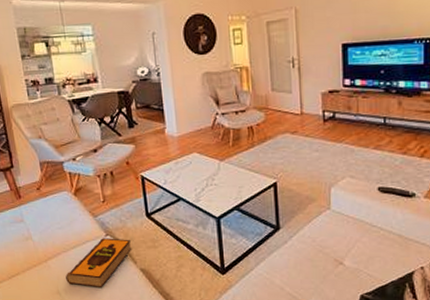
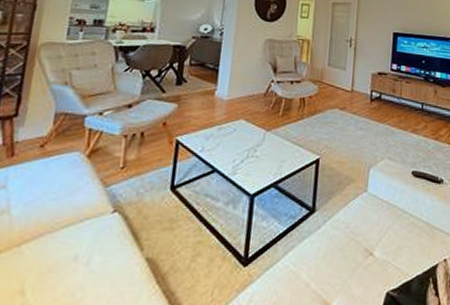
hardback book: present [65,238,132,287] -> none [39,215,144,284]

